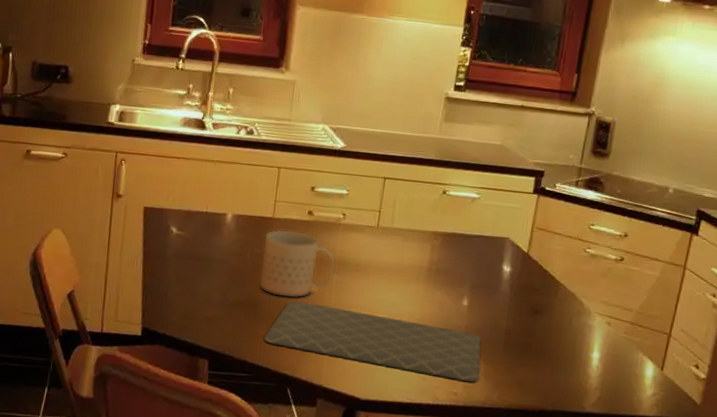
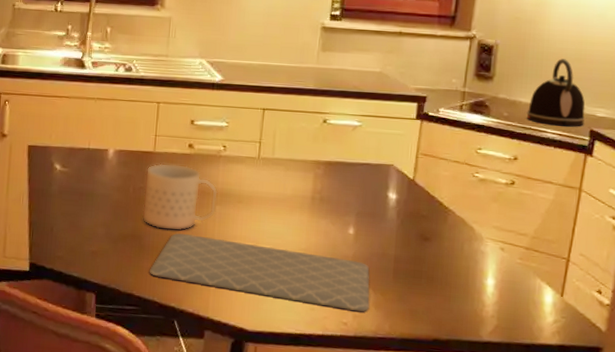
kettle: none [638,139,694,206] -> present [526,59,586,127]

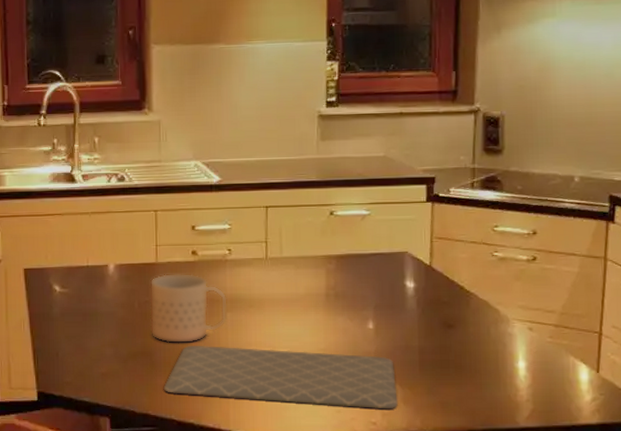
kettle: present [526,59,586,127] -> none [541,124,604,195]

